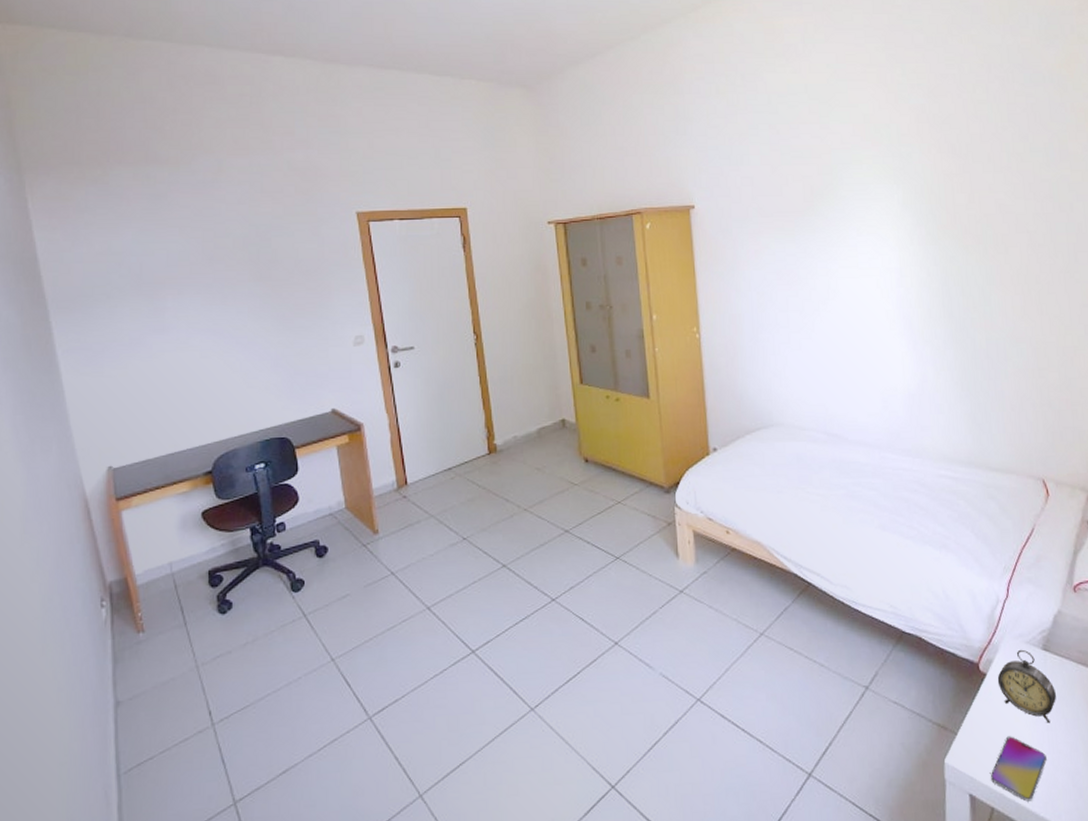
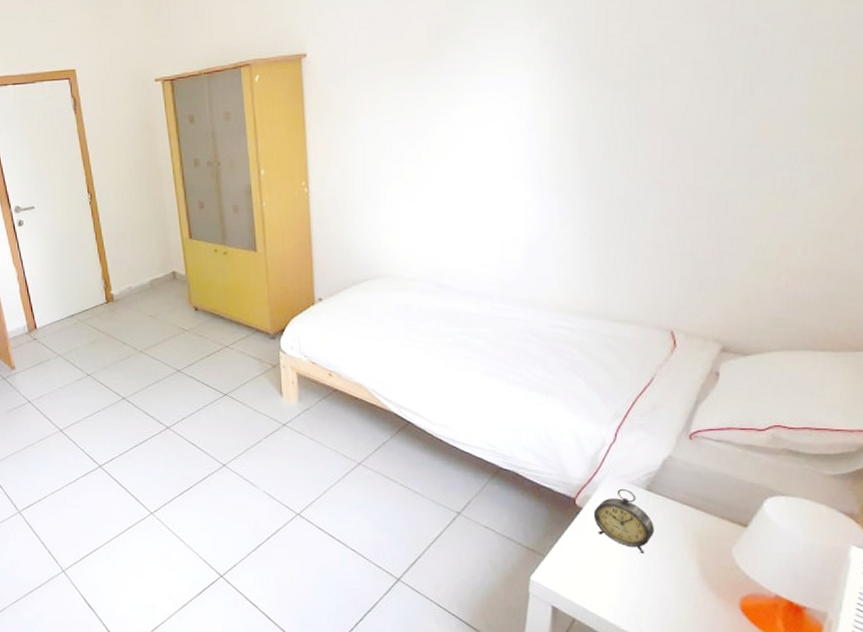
smartphone: present [991,736,1047,802] -> none [576,562,636,616]

